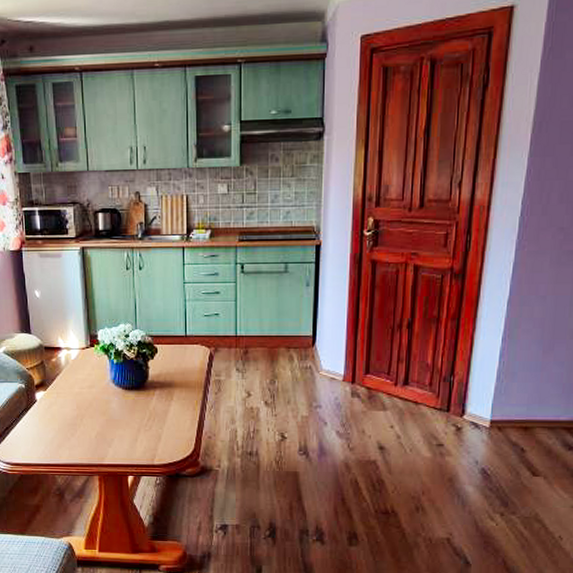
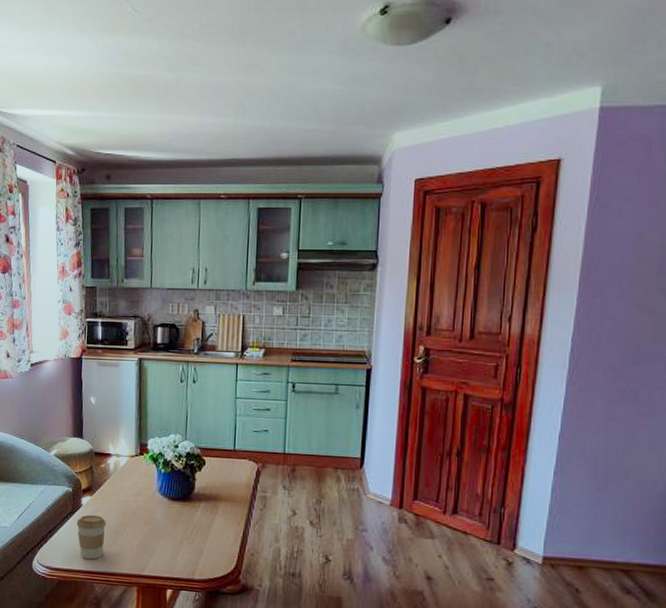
coffee cup: none [32,410,62,453] -> present [76,515,106,560]

